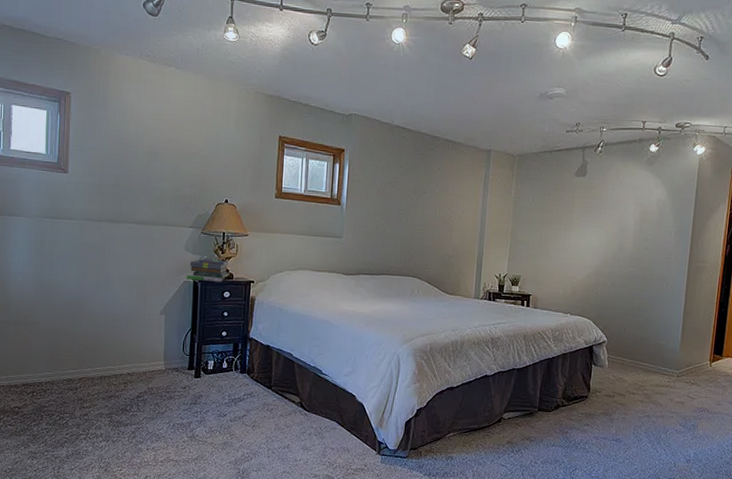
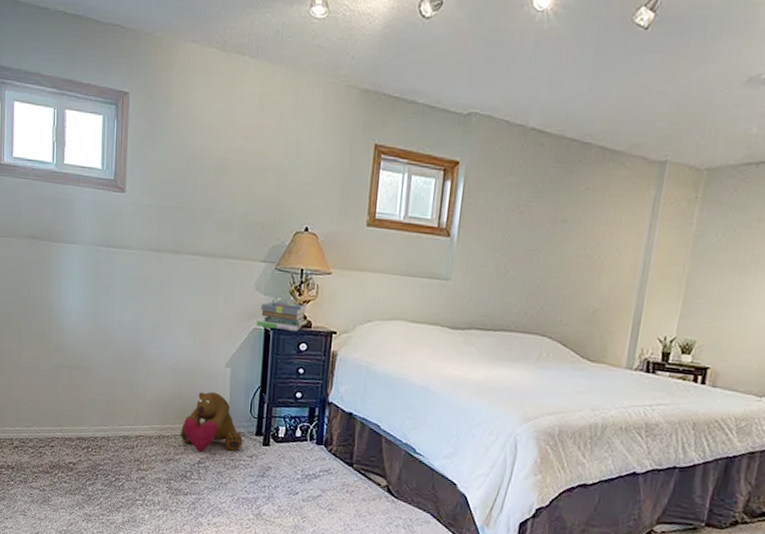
bear: none [121,336,177,388] -> present [180,391,243,453]

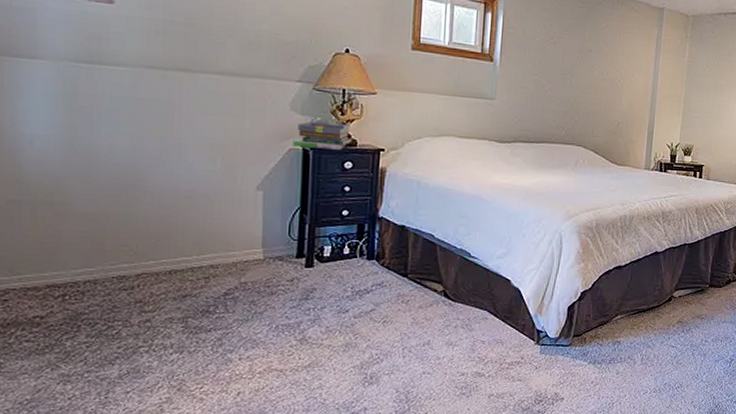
bear: present [180,391,243,453] -> none [200,217,281,283]

